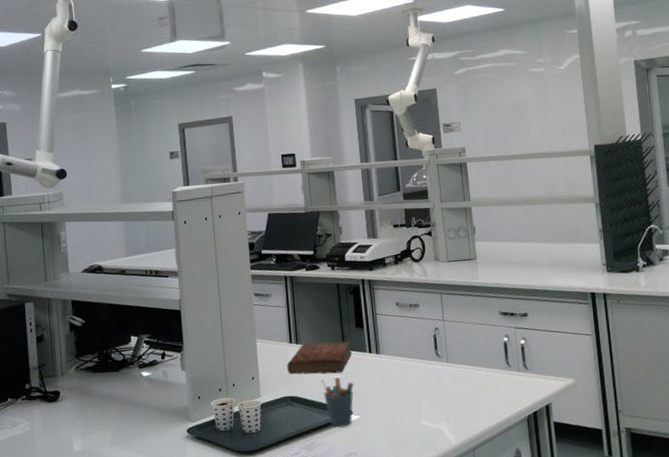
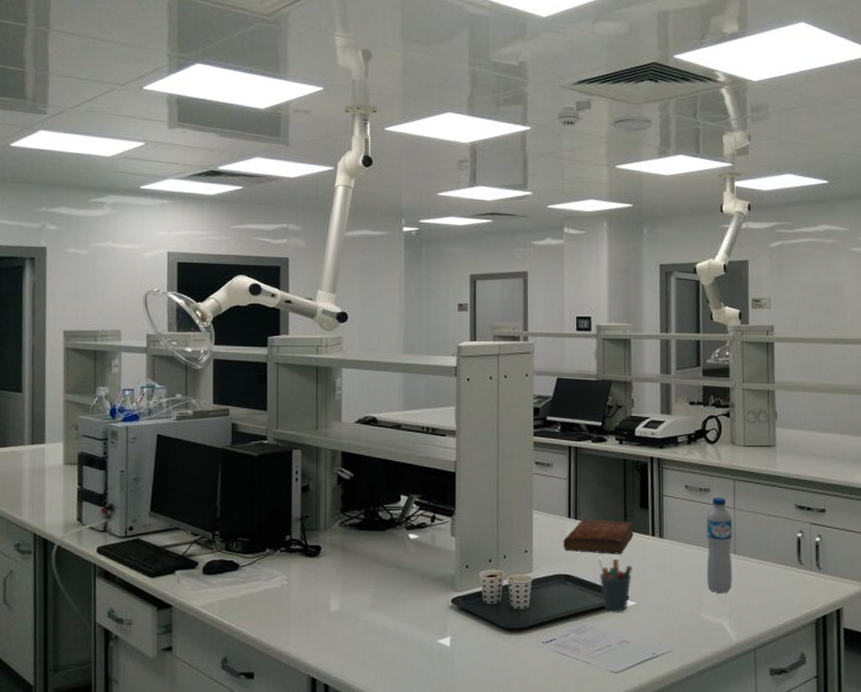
water bottle: none [418,311,448,400] -> present [706,498,733,593]

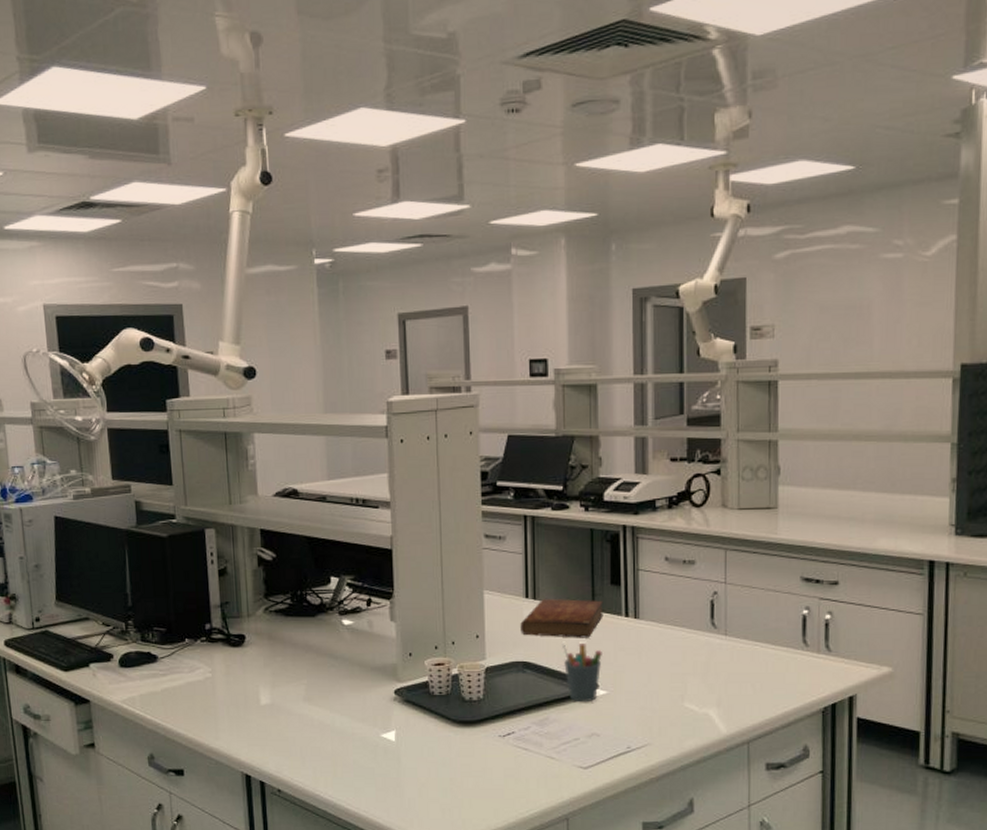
water bottle: present [706,498,733,593] -> none [691,571,723,679]

